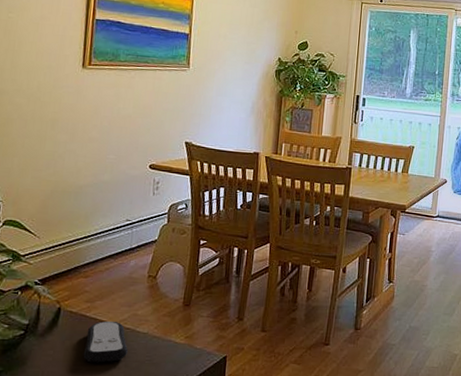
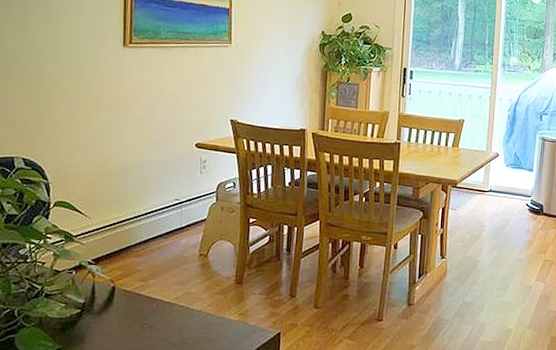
remote control: present [83,321,128,363] -> none [139,299,183,340]

